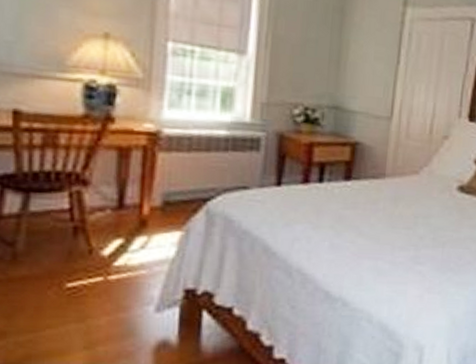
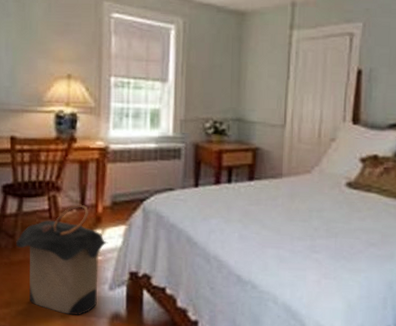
laundry hamper: none [16,203,156,346] -> present [15,204,108,316]

